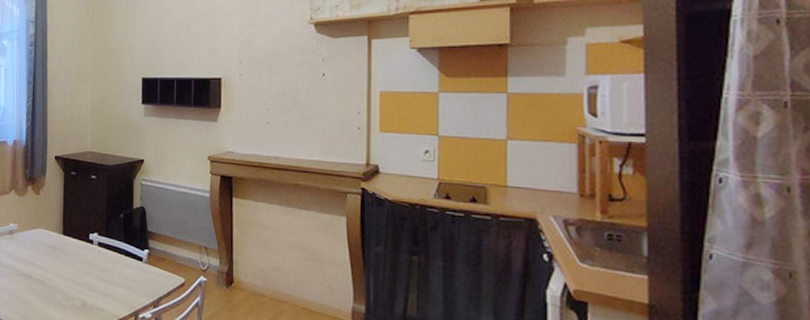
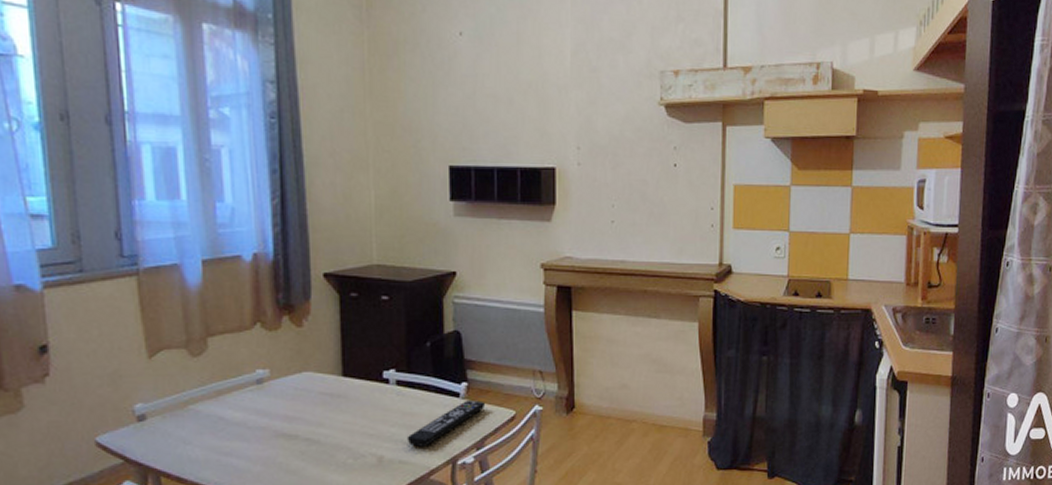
remote control: none [103,265,162,299] -> present [407,400,486,447]

